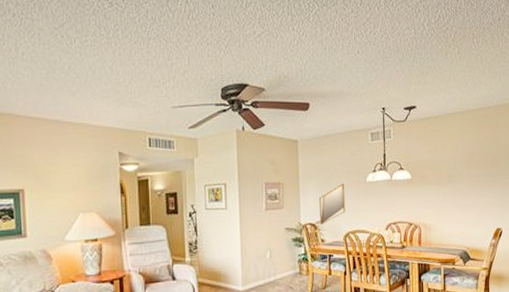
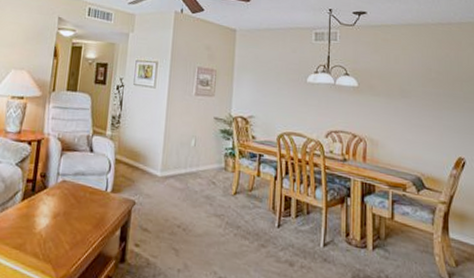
home mirror: present [319,183,346,224] -> none [252,80,283,120]

